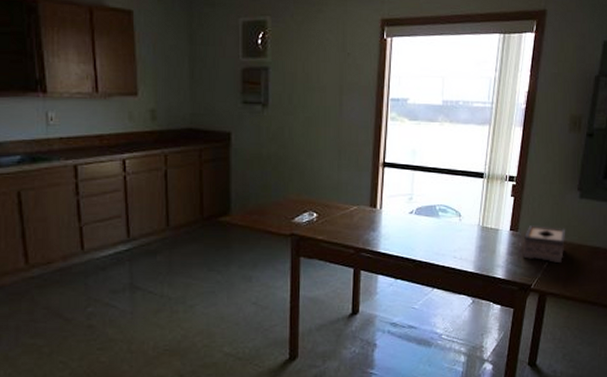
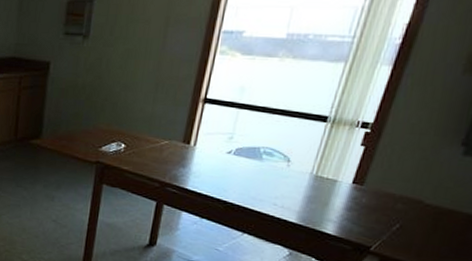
tissue box: present [522,225,565,263] -> none [364,180,432,227]

